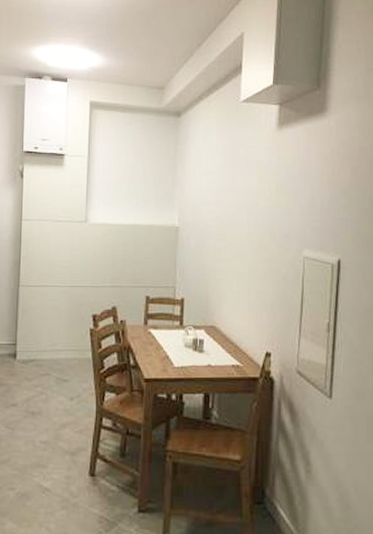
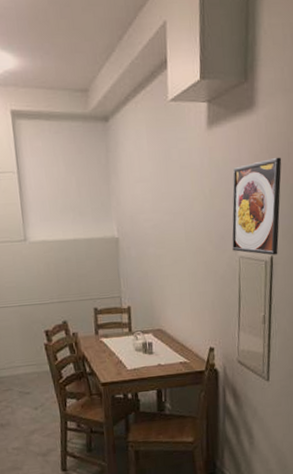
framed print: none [297,160,353,259] -> present [232,157,282,256]

